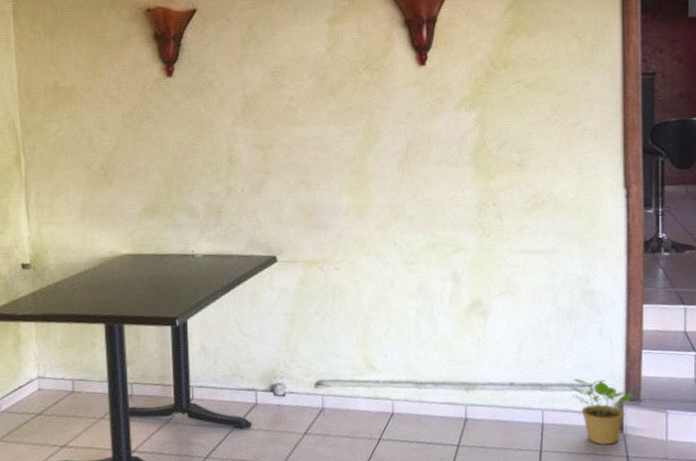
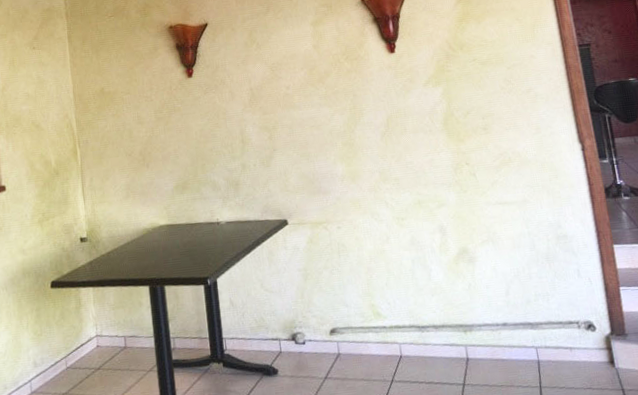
potted plant: present [568,378,633,445] -> none [556,316,618,379]

